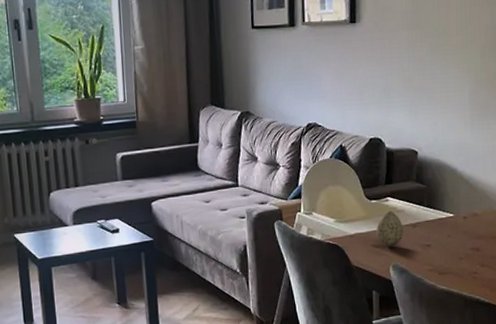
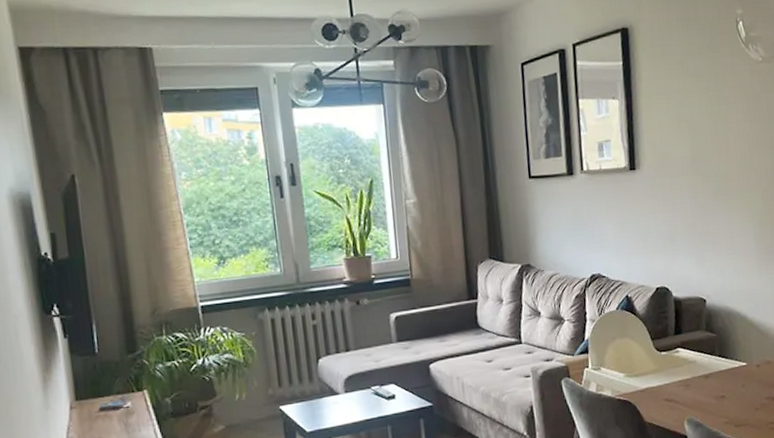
decorative egg: present [376,211,403,247] -> none [668,362,697,400]

